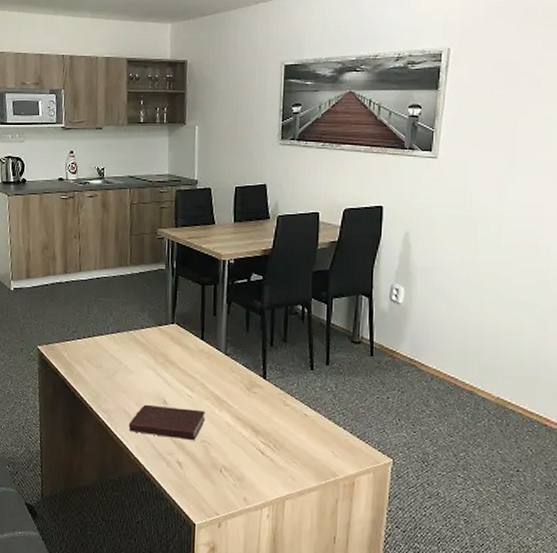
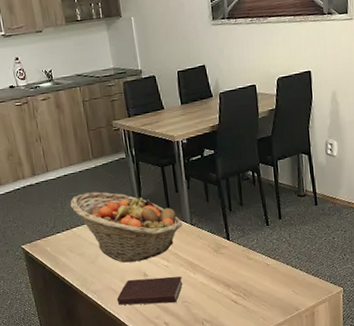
fruit basket: none [97,300,215,386] -> present [70,192,182,263]

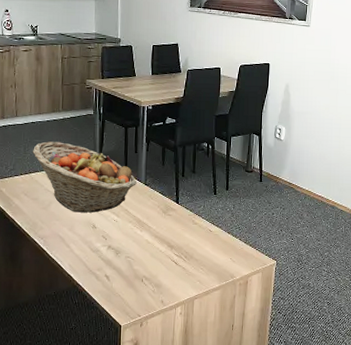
book: present [116,276,183,305] -> none [62,229,129,258]

